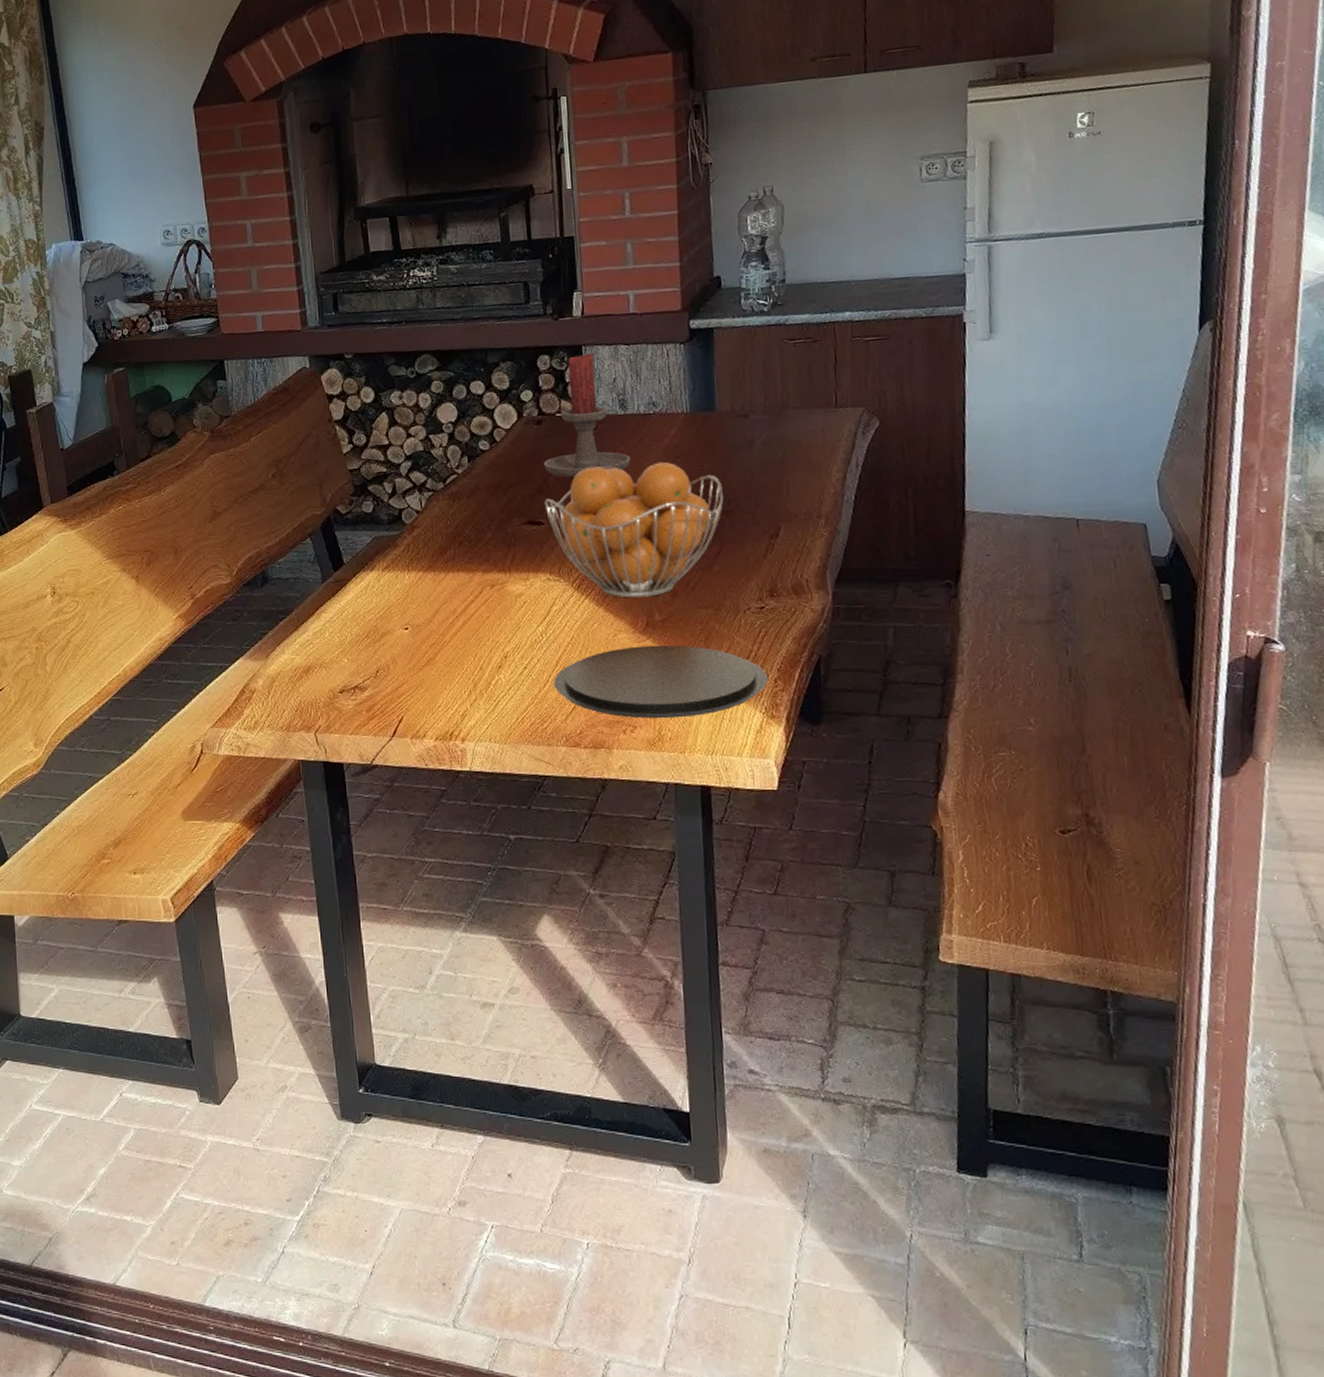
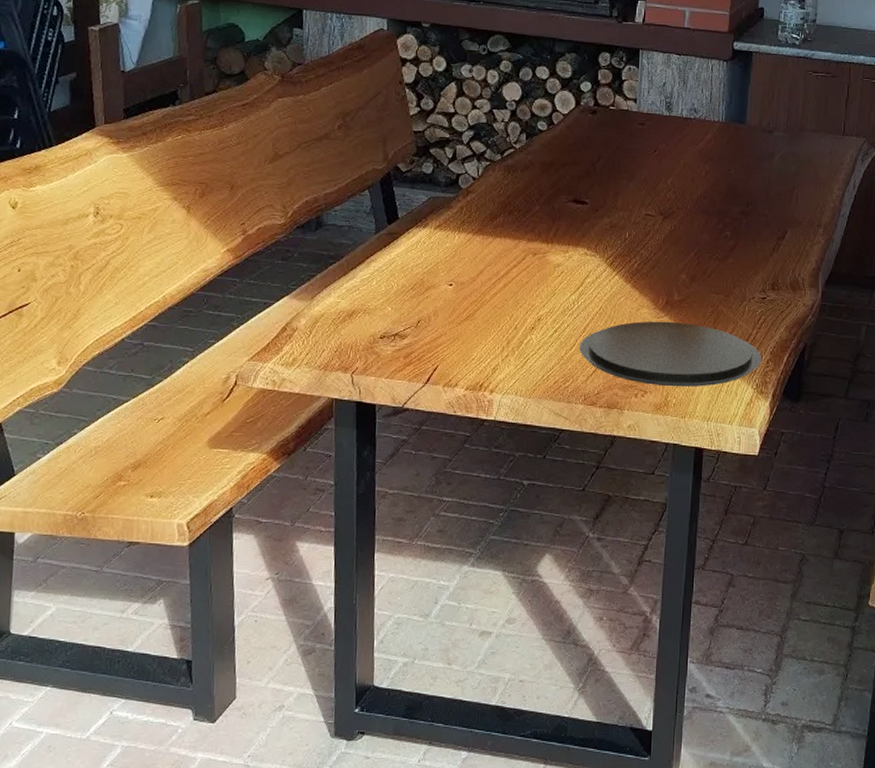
candle holder: present [544,353,631,478] -> none [594,57,670,165]
fruit basket: present [544,461,724,598] -> none [590,158,744,279]

